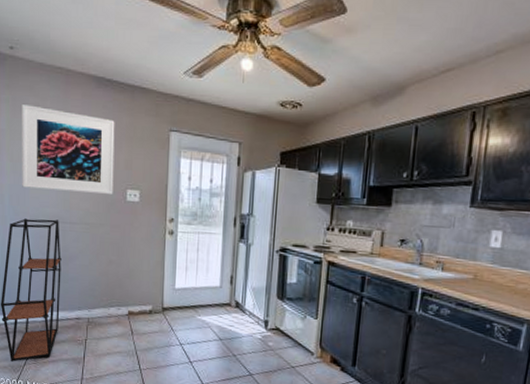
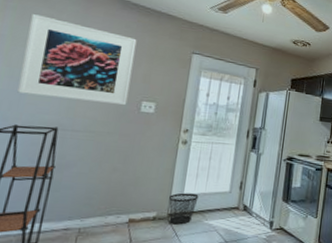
wastebasket: none [162,286,190,320] -> present [168,192,199,225]

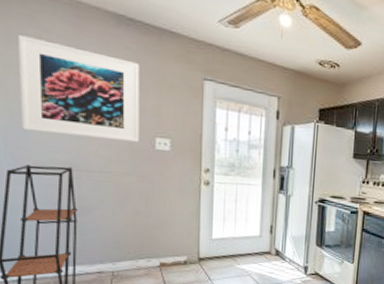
wastebasket: present [168,192,199,225] -> none [198,236,228,269]

